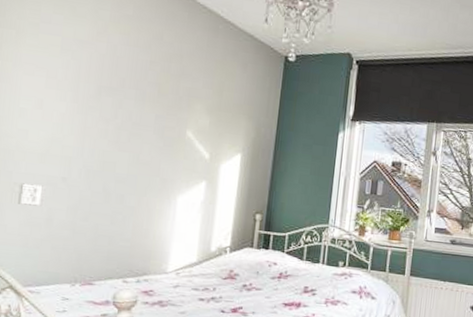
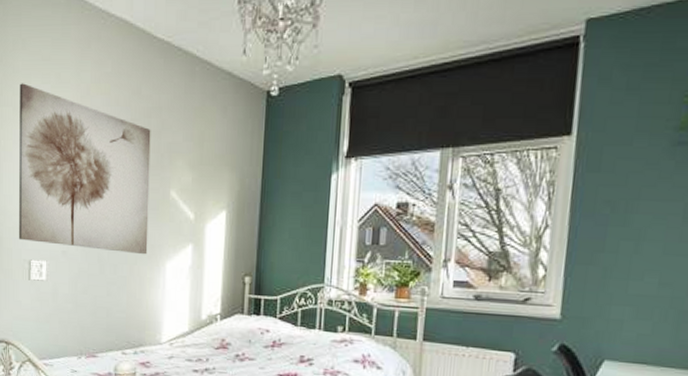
wall art: none [9,9,171,188] -> present [18,83,151,255]

